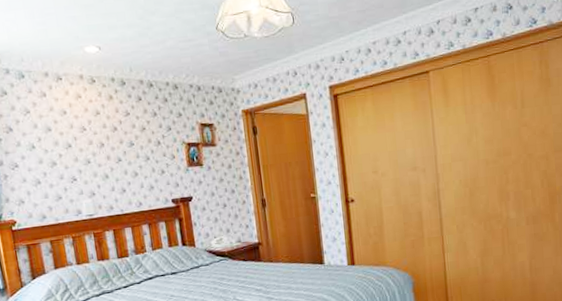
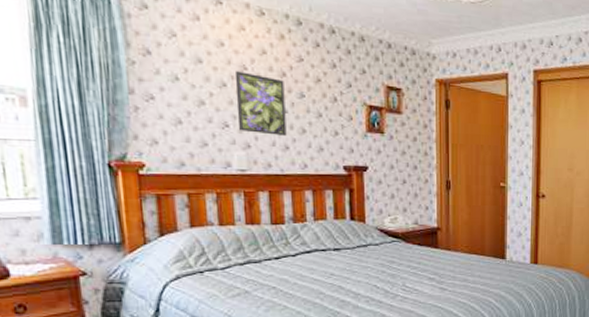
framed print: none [76,132,123,183] -> present [234,71,287,136]

